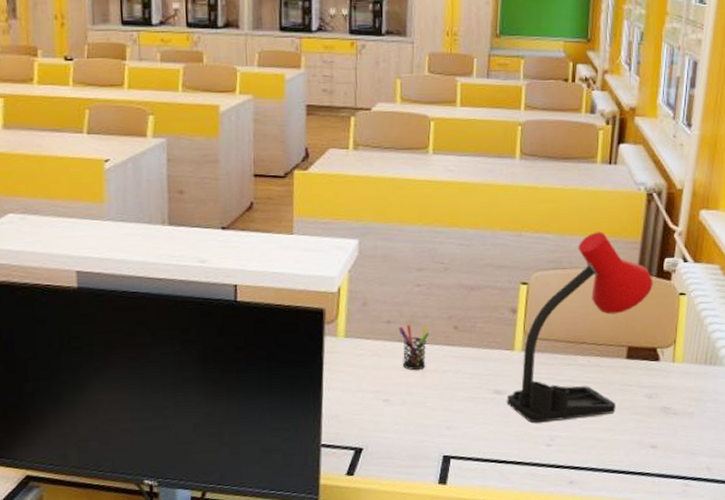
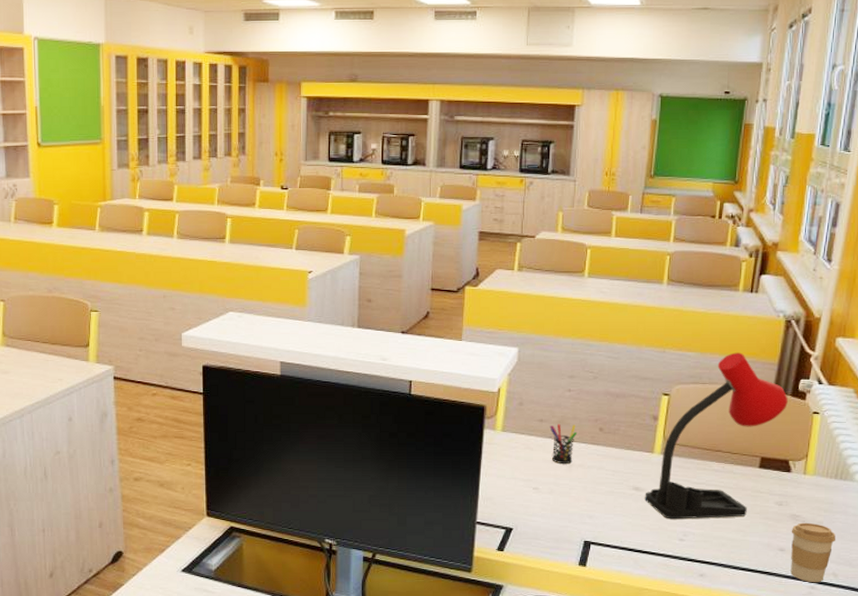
coffee cup: none [662,414,709,480] -> present [790,522,836,583]

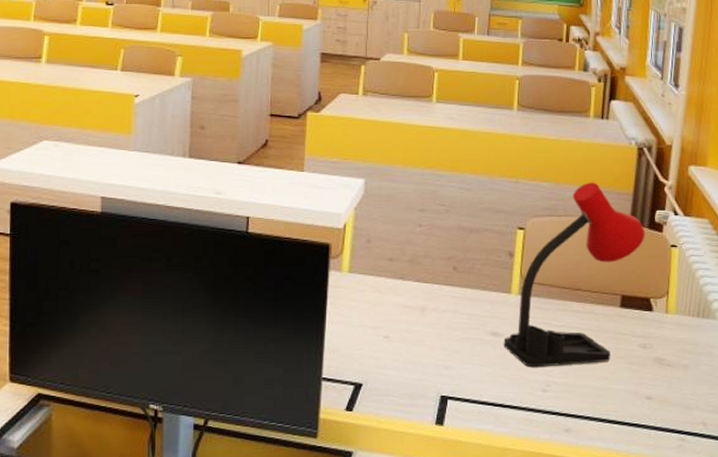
pen holder: present [549,423,577,463] -> none [400,262,429,308]
coffee cup: present [790,522,836,583] -> none [657,366,703,434]

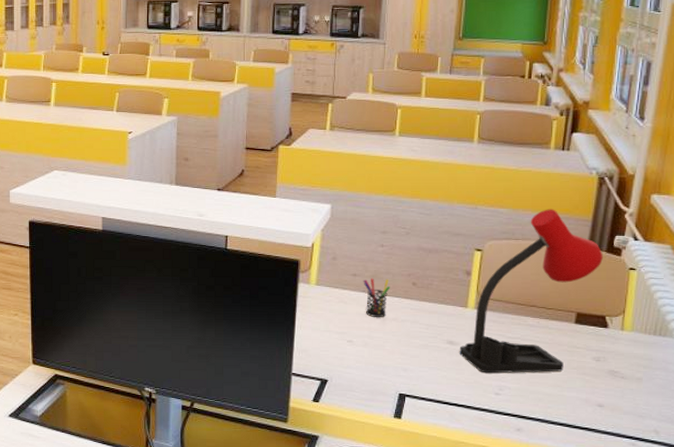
pen holder: none [400,262,429,308] -> present [363,278,390,317]

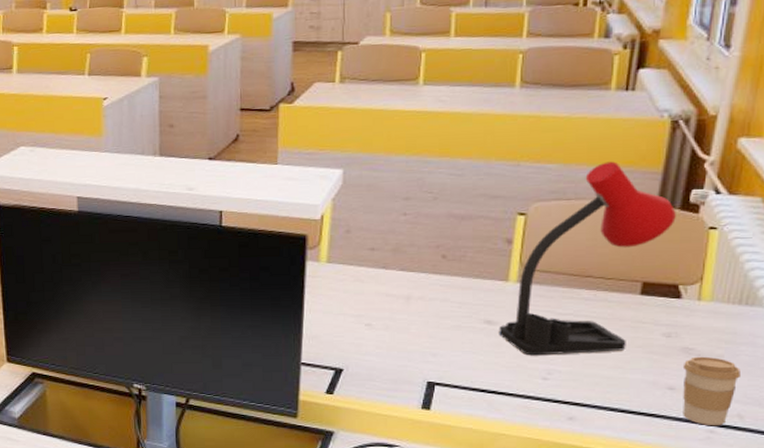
pen holder: present [363,278,390,317] -> none [382,251,415,296]
coffee cup: none [609,378,657,440] -> present [682,356,742,426]

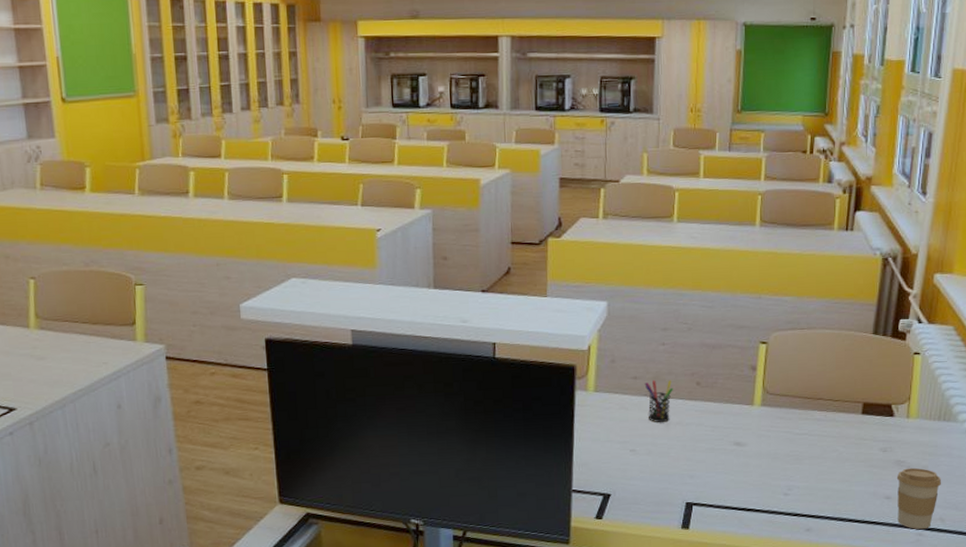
pen holder: none [382,251,415,296] -> present [644,380,673,422]
desk lamp: present [499,161,676,356] -> none [746,294,888,474]

